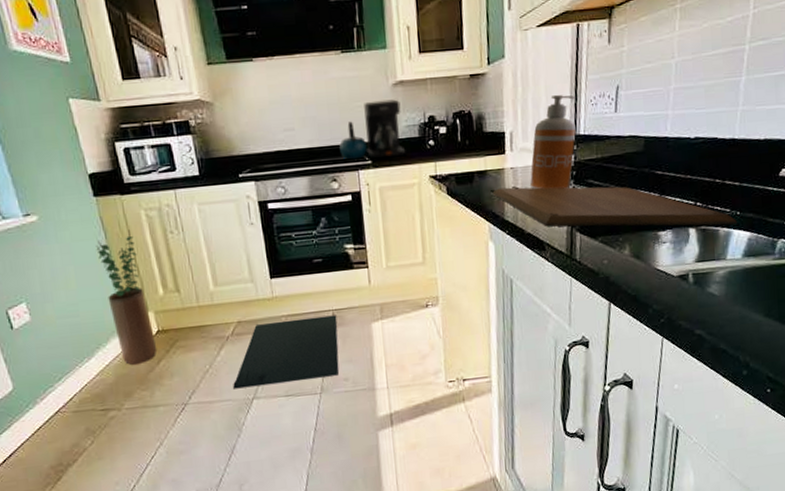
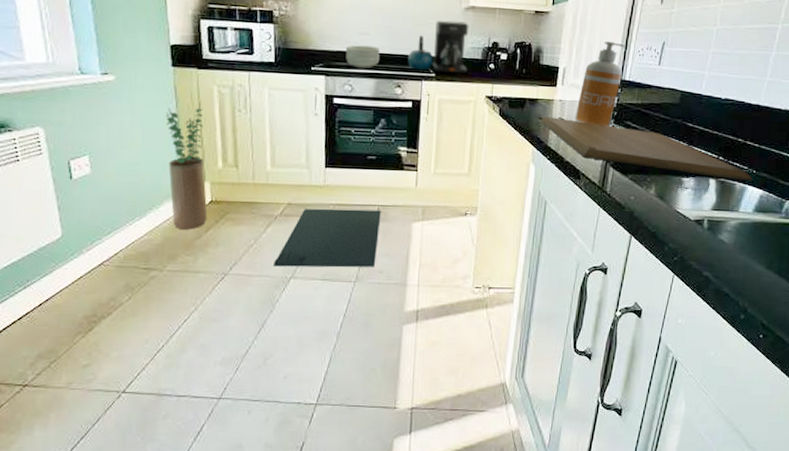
bowl: none [271,141,310,169] -> present [345,45,381,69]

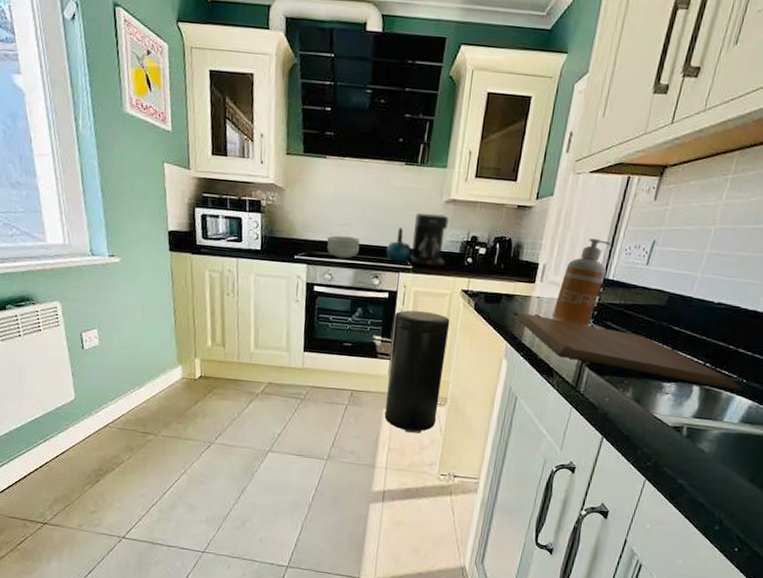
vase: present [165,102,208,230] -> none [163,285,197,401]
door mat: present [274,209,381,268] -> none [254,389,354,448]
pedal bin: none [414,118,476,246] -> present [384,310,450,433]

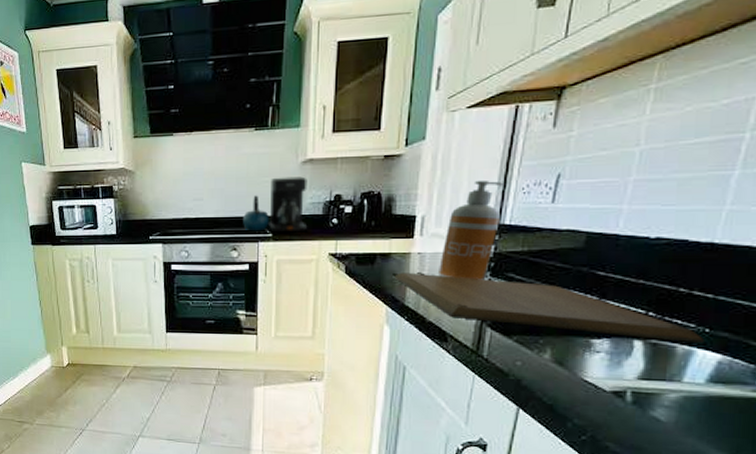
bowl: present [327,235,360,260] -> none [180,211,215,235]
pedal bin: present [384,310,450,433] -> none [256,280,319,412]

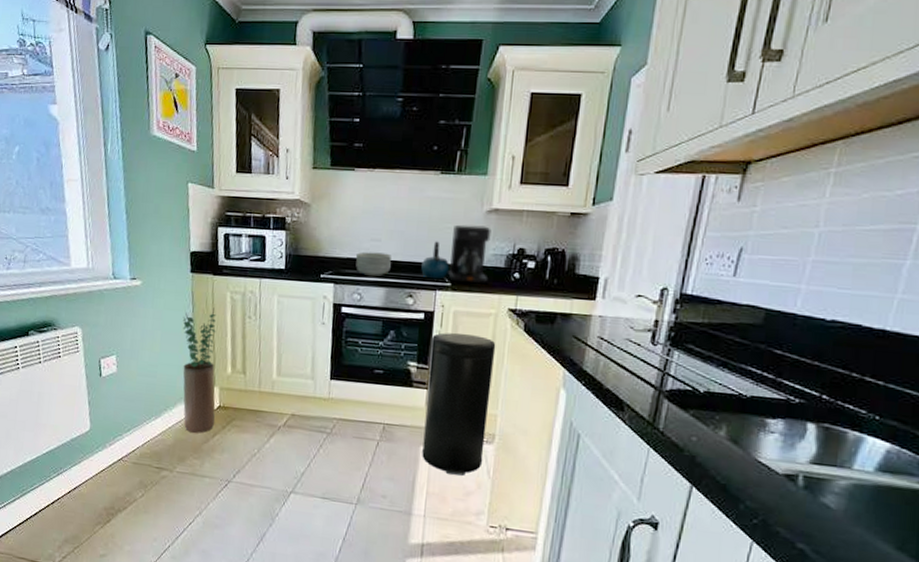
vase: none [28,275,66,389] -> present [182,308,216,433]
bowl: none [180,211,215,235] -> present [355,252,392,278]
pedal bin: none [256,280,319,412] -> present [422,332,496,476]
chopping board: present [394,272,705,344] -> none [574,335,875,431]
soap dispenser: present [437,180,504,280] -> none [617,246,688,350]

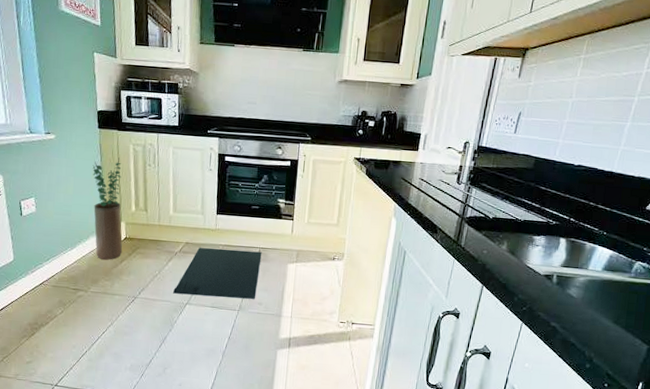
door mat: none [275,421,387,491] -> present [173,248,262,299]
bowl: present [355,252,392,278] -> none [236,112,265,133]
kettle: present [421,241,450,280] -> none [288,104,310,135]
pedal bin: present [422,332,496,476] -> none [289,176,345,285]
coffee maker: present [448,224,491,284] -> none [309,91,342,138]

